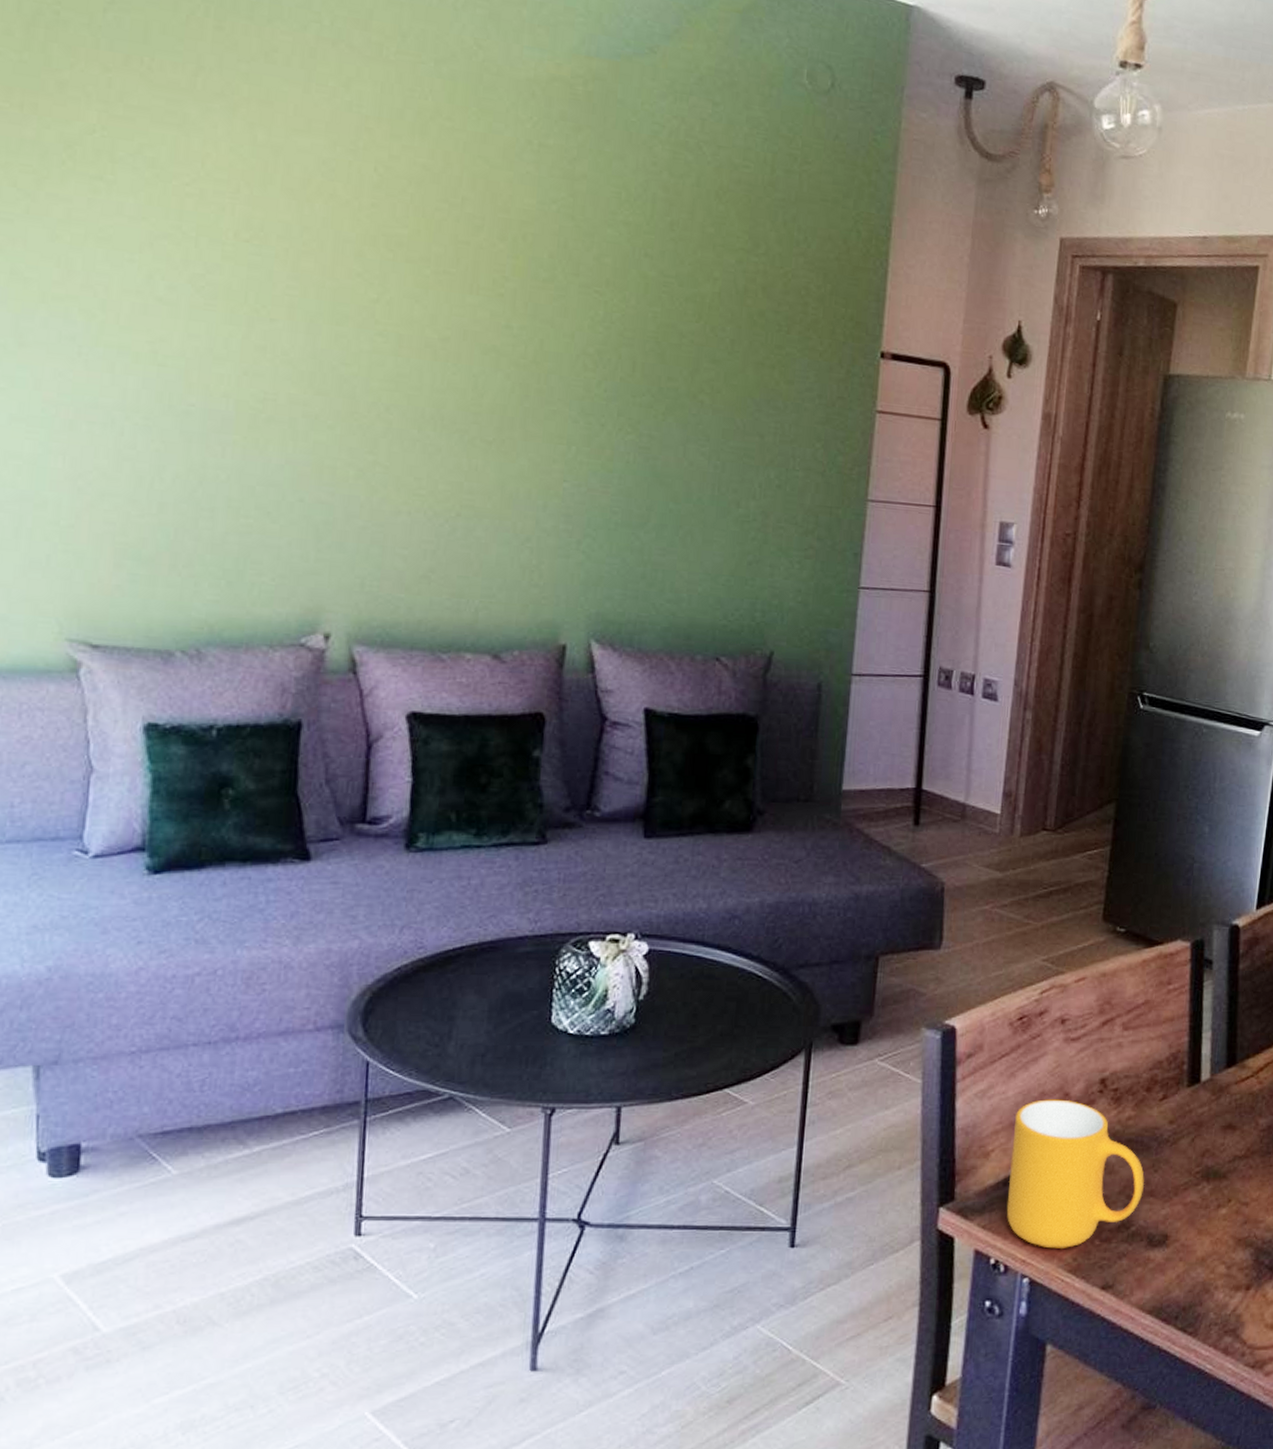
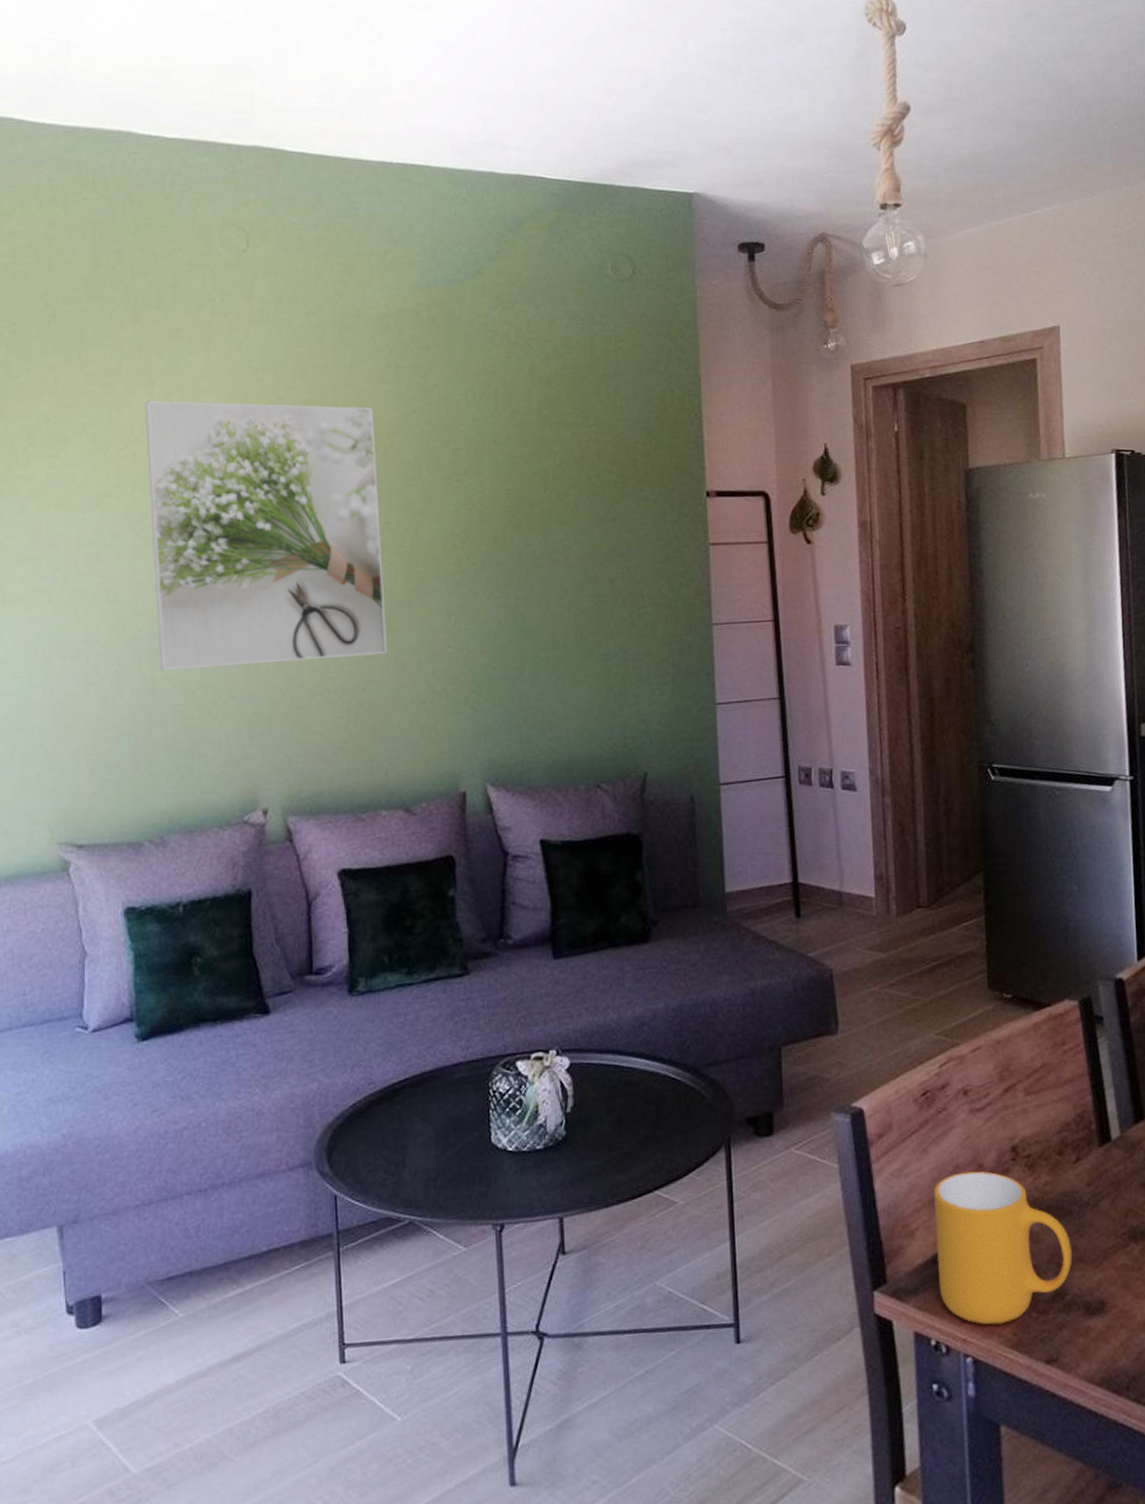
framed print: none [213,130,506,478] -> present [144,400,387,670]

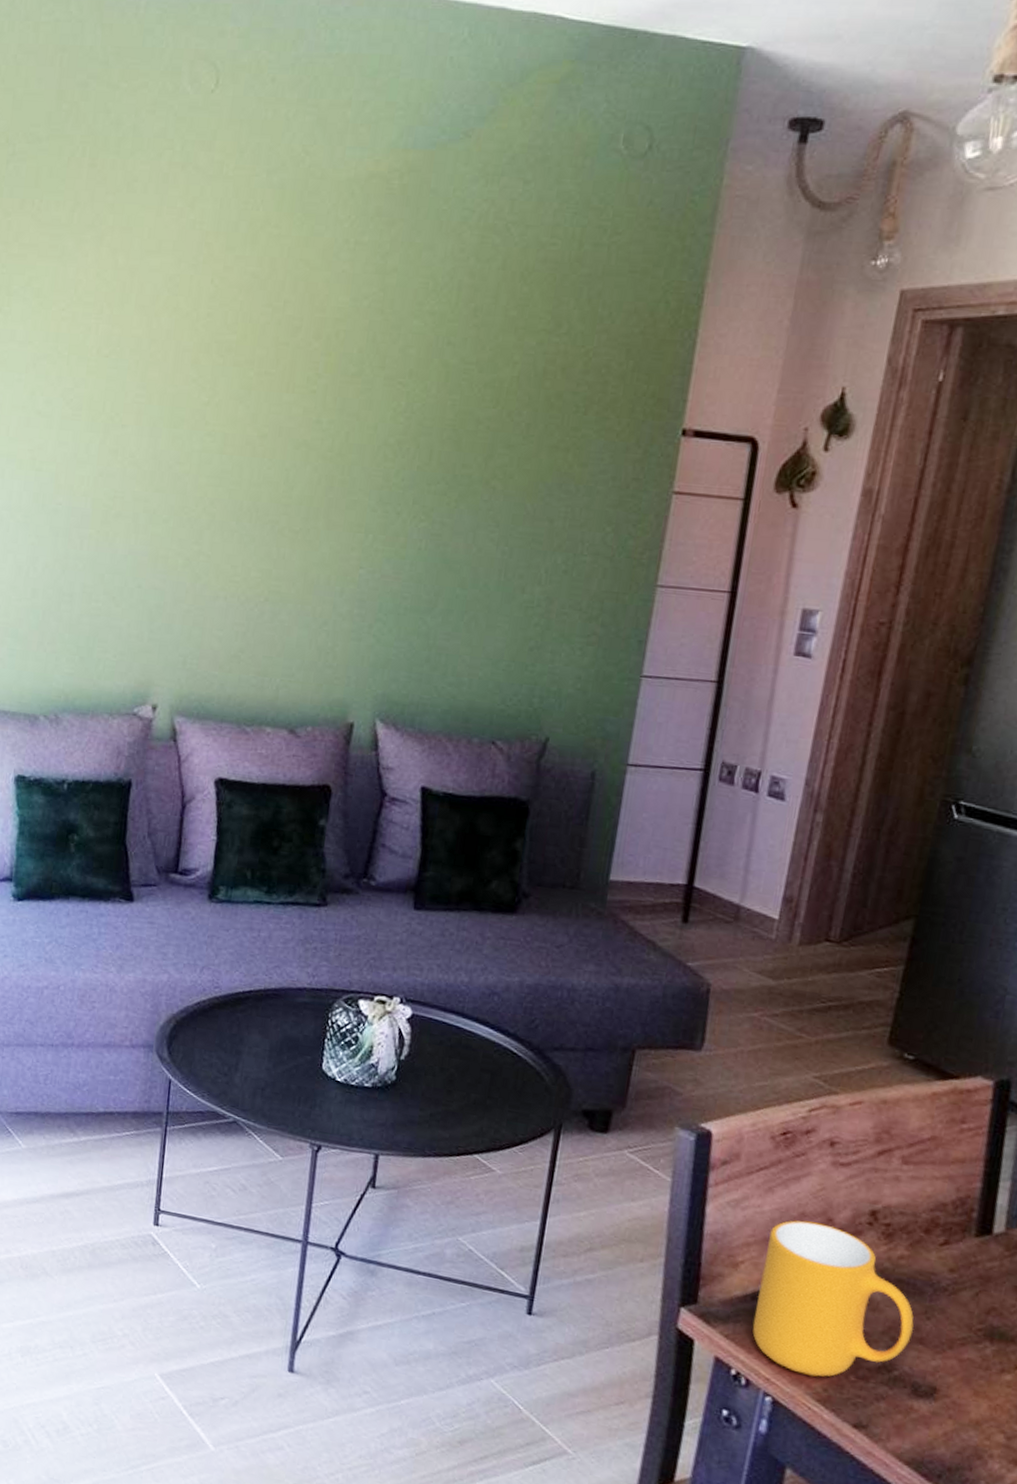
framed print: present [144,400,387,670] -> none [74,258,323,565]

